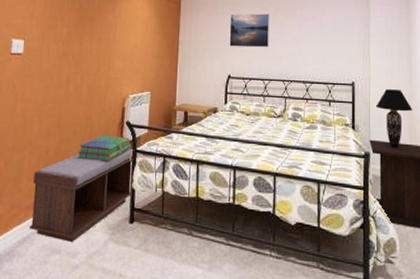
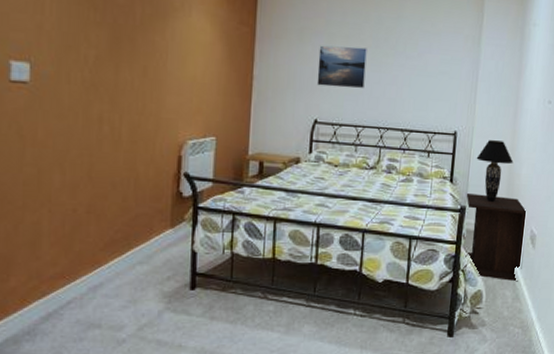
bench: present [28,148,134,242] -> none [55,205,195,314]
stack of books: present [77,135,131,161] -> none [118,190,190,221]

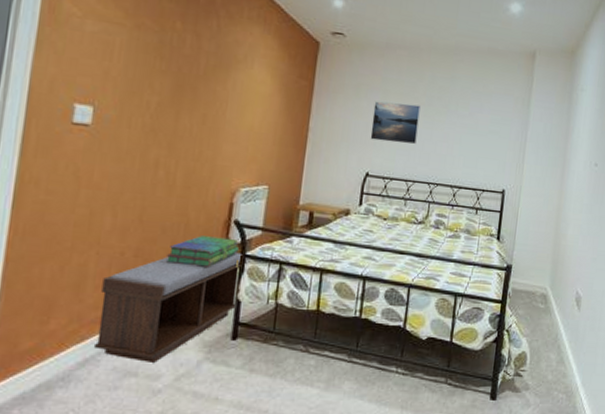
bench: none [55,205,195,314] -> present [93,252,243,363]
stack of books: none [118,190,190,221] -> present [165,236,239,267]
nightstand: present [465,192,526,282] -> none [511,251,572,345]
table lamp: present [476,140,514,202] -> none [523,200,560,261]

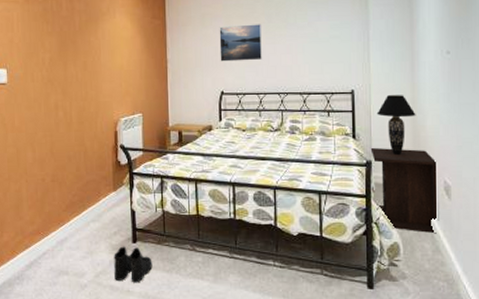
bench: present [93,252,243,363] -> none [33,171,131,263]
stack of books: present [165,236,239,267] -> none [74,160,127,185]
boots: none [200,343,253,389] -> present [114,246,153,283]
nightstand: none [511,251,572,345] -> present [370,147,439,234]
table lamp: none [523,200,560,261] -> present [377,95,416,155]

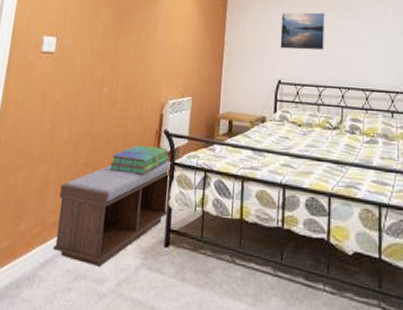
bench: none [33,171,131,263] -> present [52,160,172,267]
stack of books: none [74,160,127,185] -> present [109,145,168,175]
boots: present [114,246,153,283] -> none [138,250,184,298]

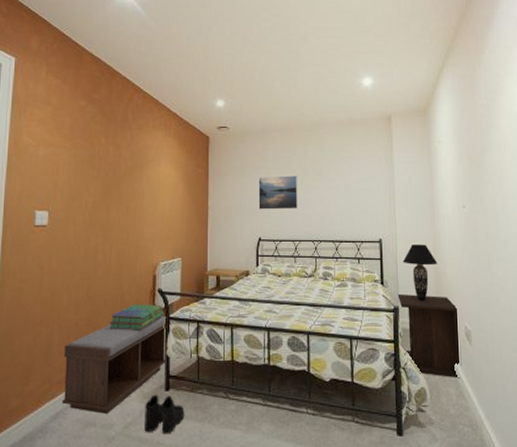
boots: none [138,250,184,298] -> present [144,394,185,434]

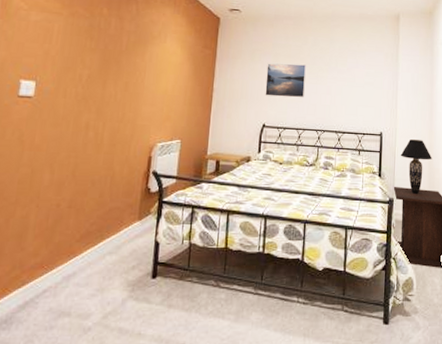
bench: present [61,316,167,414] -> none [32,199,160,303]
stack of books: present [109,304,163,330] -> none [95,186,157,214]
boots: present [144,394,185,434] -> none [125,282,171,324]

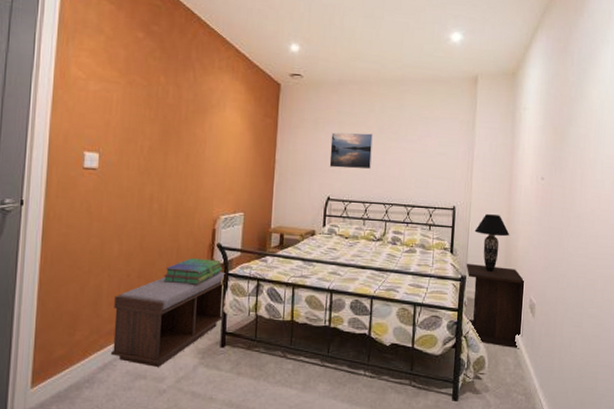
bench: none [32,199,160,303] -> present [110,271,226,367]
stack of books: none [95,186,157,214] -> present [163,258,222,285]

